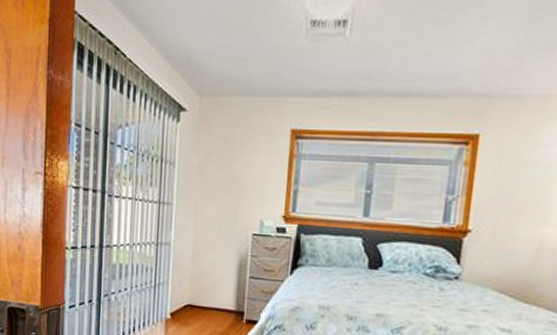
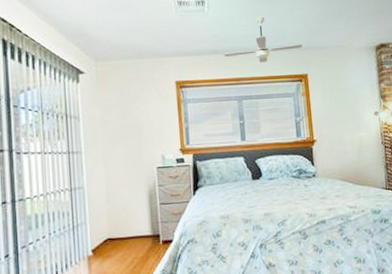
ceiling fan: none [360,44,481,114] -> present [223,16,303,63]

